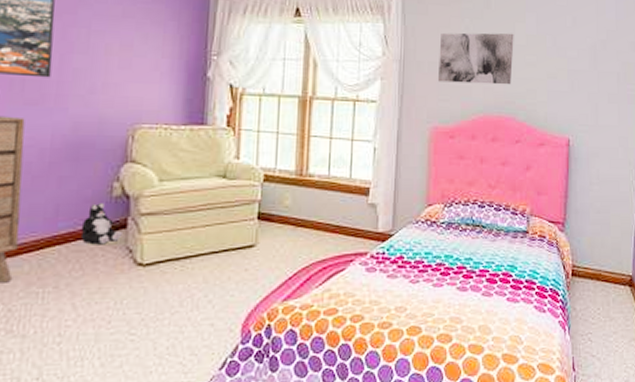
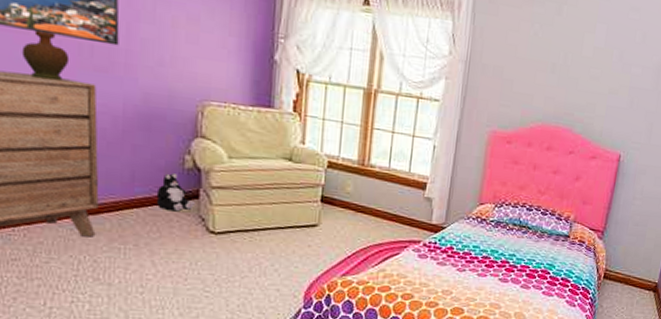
wall art: present [437,32,514,85] -> none [501,36,582,97]

